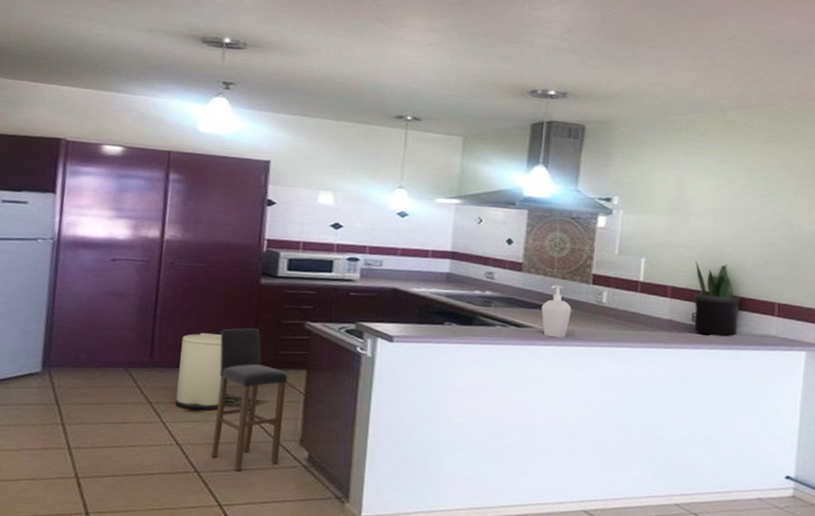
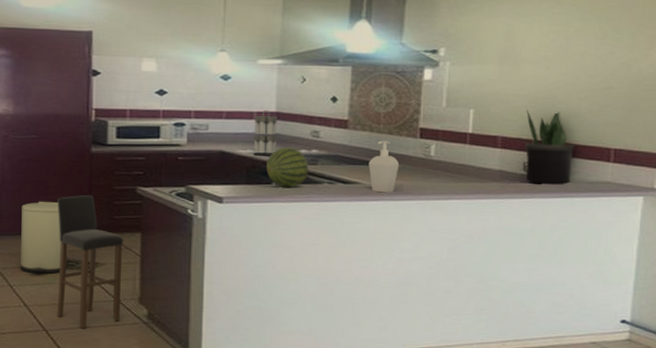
spice rack: none [426,248,452,297] -> present [253,109,277,157]
fruit: none [439,287,482,330] -> present [266,147,309,189]

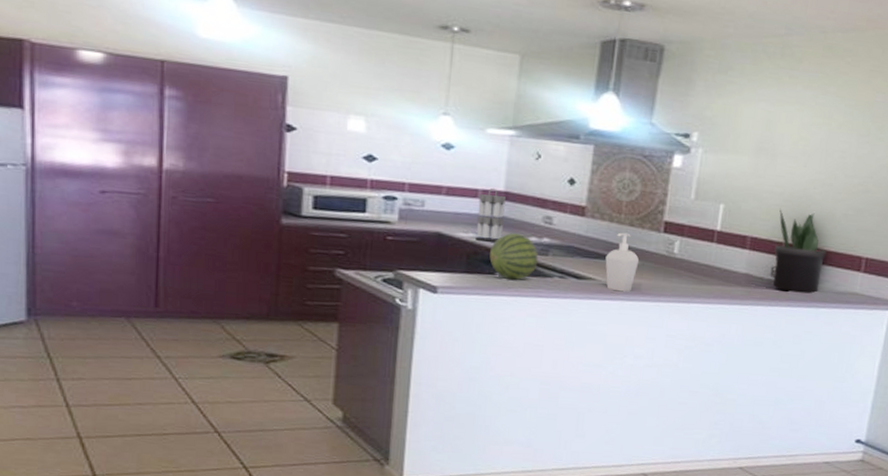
pedal bin: present [21,201,61,274] -> none [189,278,240,366]
bar stool: present [56,194,124,329] -> none [232,274,318,432]

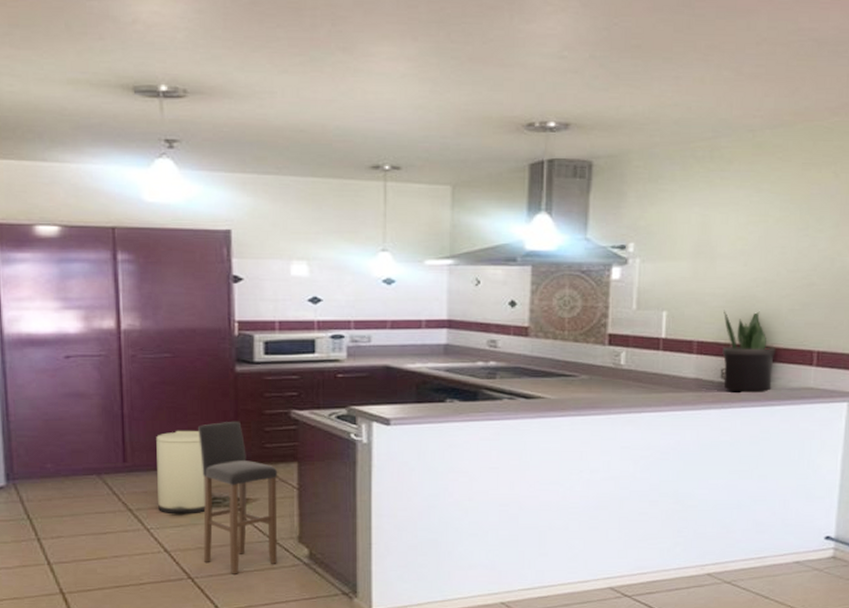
pedal bin: none [189,278,240,366] -> present [156,430,206,513]
bar stool: none [232,274,318,432] -> present [198,421,278,574]
spice rack: present [475,187,506,244] -> none [423,317,449,372]
fruit: present [489,233,538,281] -> none [438,360,486,406]
soap bottle: present [605,232,640,292] -> none [553,349,587,408]

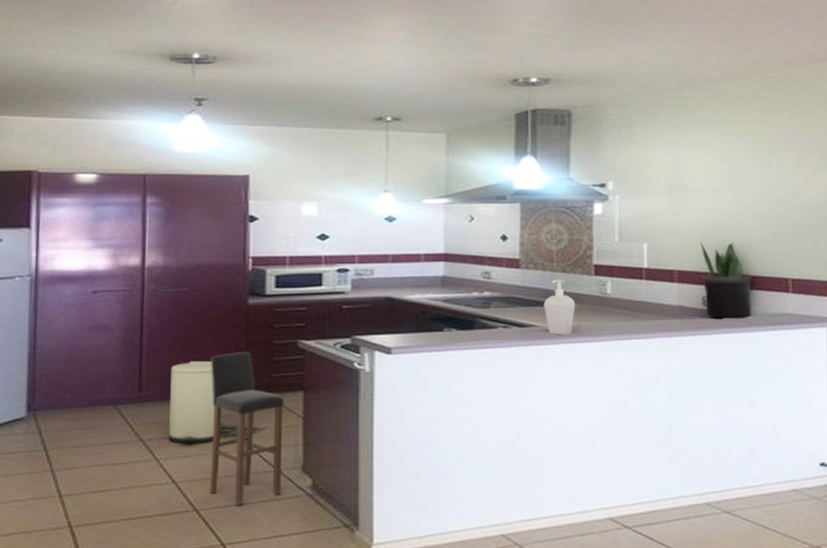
soap bottle: none [553,349,587,408] -> present [544,279,576,335]

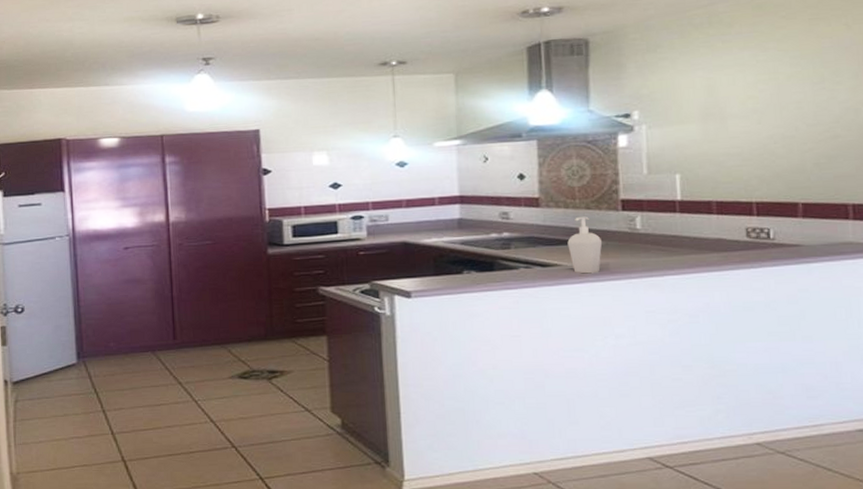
pedal bin: present [169,360,215,443] -> none [201,309,246,386]
bar stool: present [209,351,285,506] -> none [237,299,312,443]
planter: present [700,241,753,320] -> none [741,167,805,252]

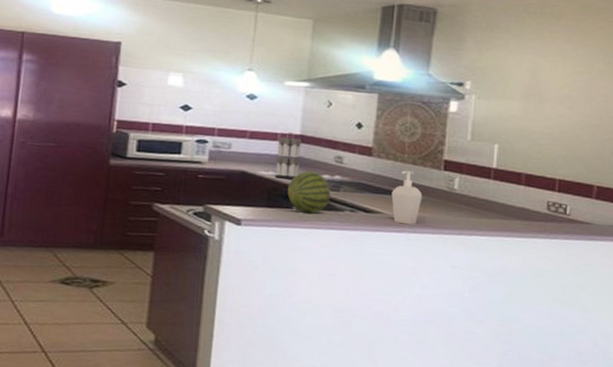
spice rack: none [436,194,464,245] -> present [275,131,301,181]
fruit: none [454,232,502,277] -> present [287,171,331,214]

